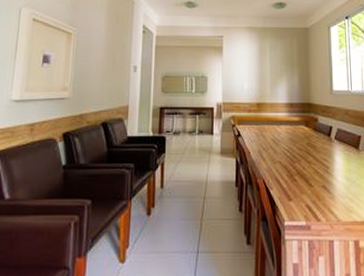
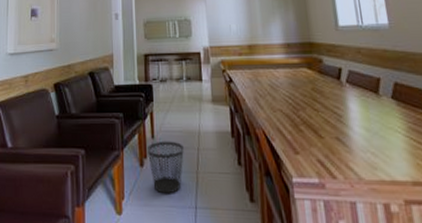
wastebasket: none [156,190,191,241] -> present [148,141,184,194]

